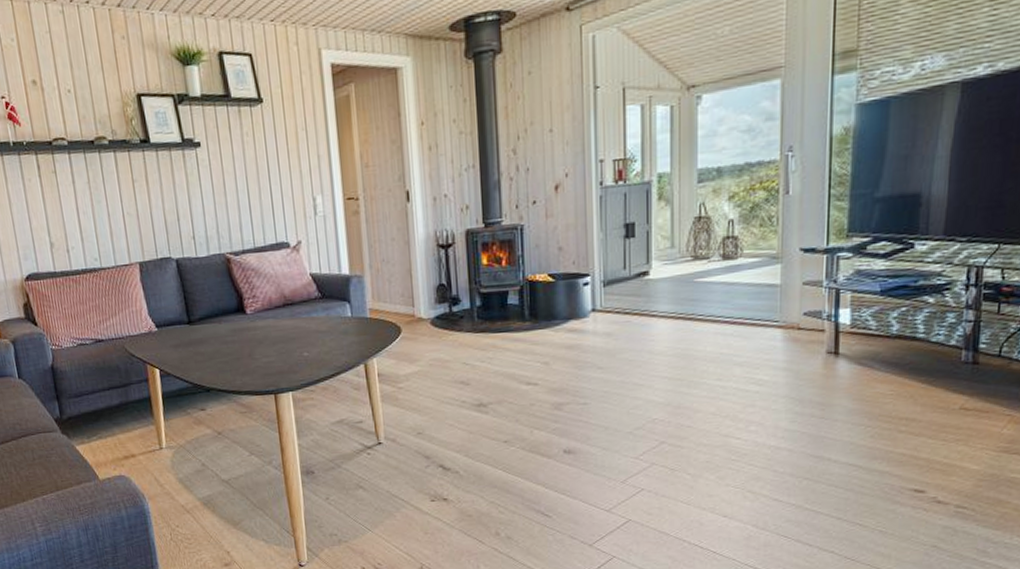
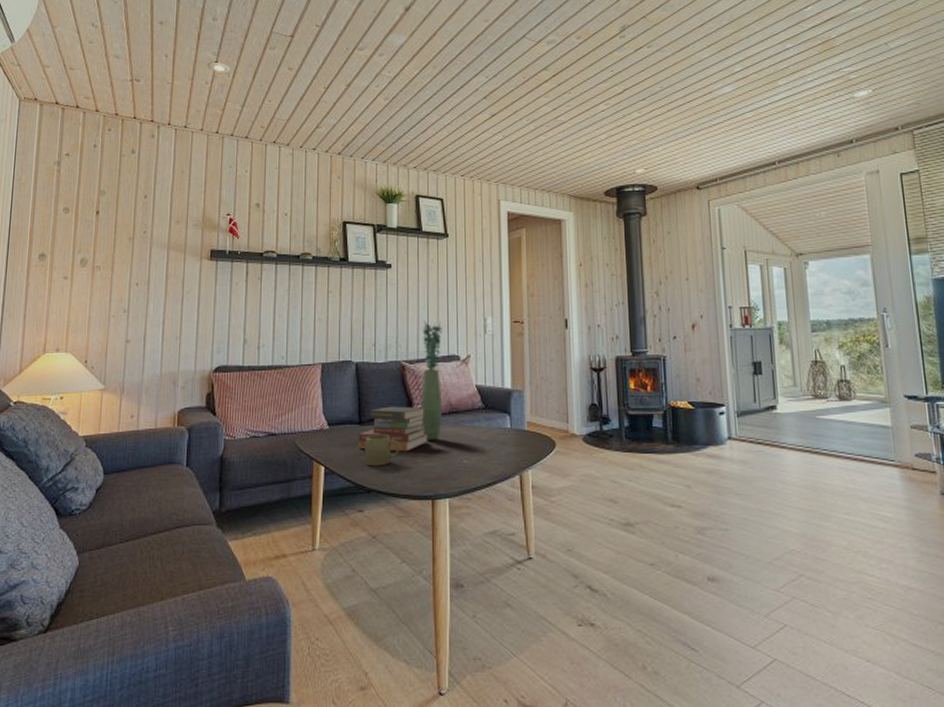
books: none [189,301,263,350] -> present [358,406,427,452]
mug: none [197,332,236,366] -> present [365,434,400,467]
vase: none [244,204,277,337] -> present [421,321,443,442]

